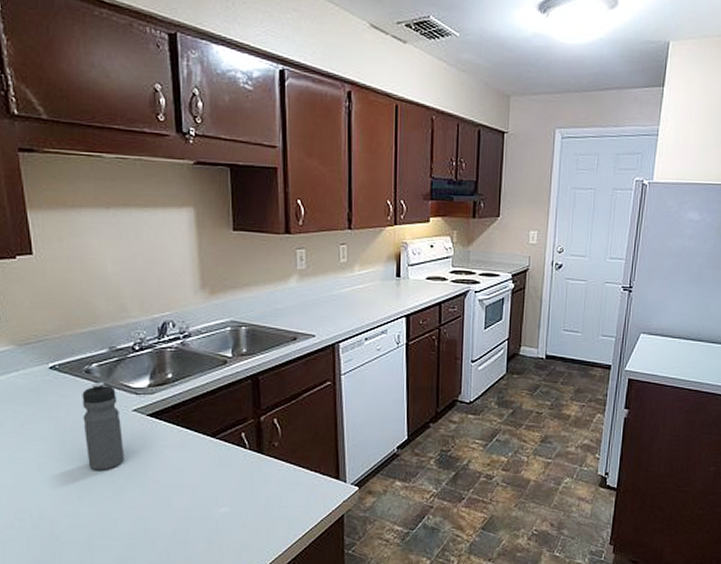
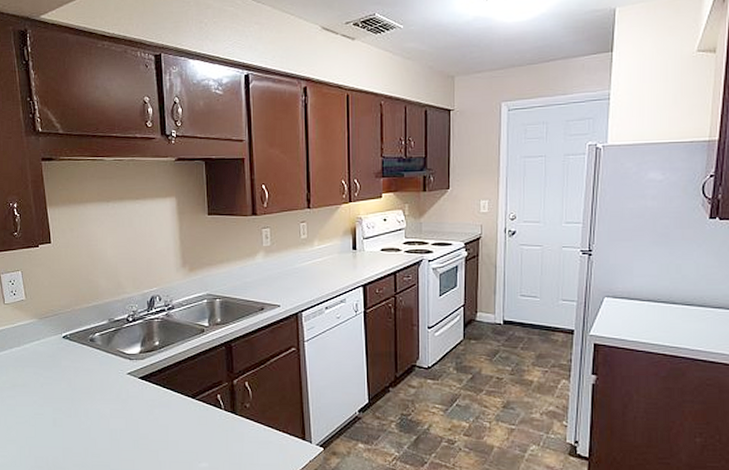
water bottle: present [82,381,125,470] -> none [87,348,121,426]

